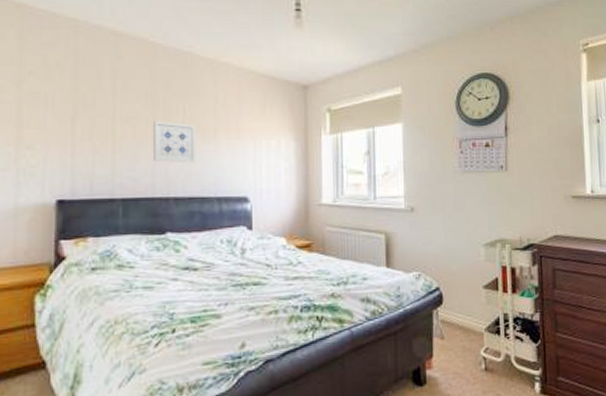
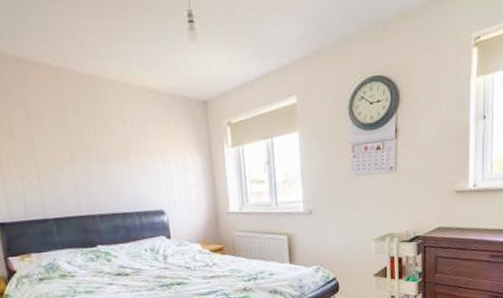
wall art: present [154,121,196,162] -> none [69,145,114,183]

